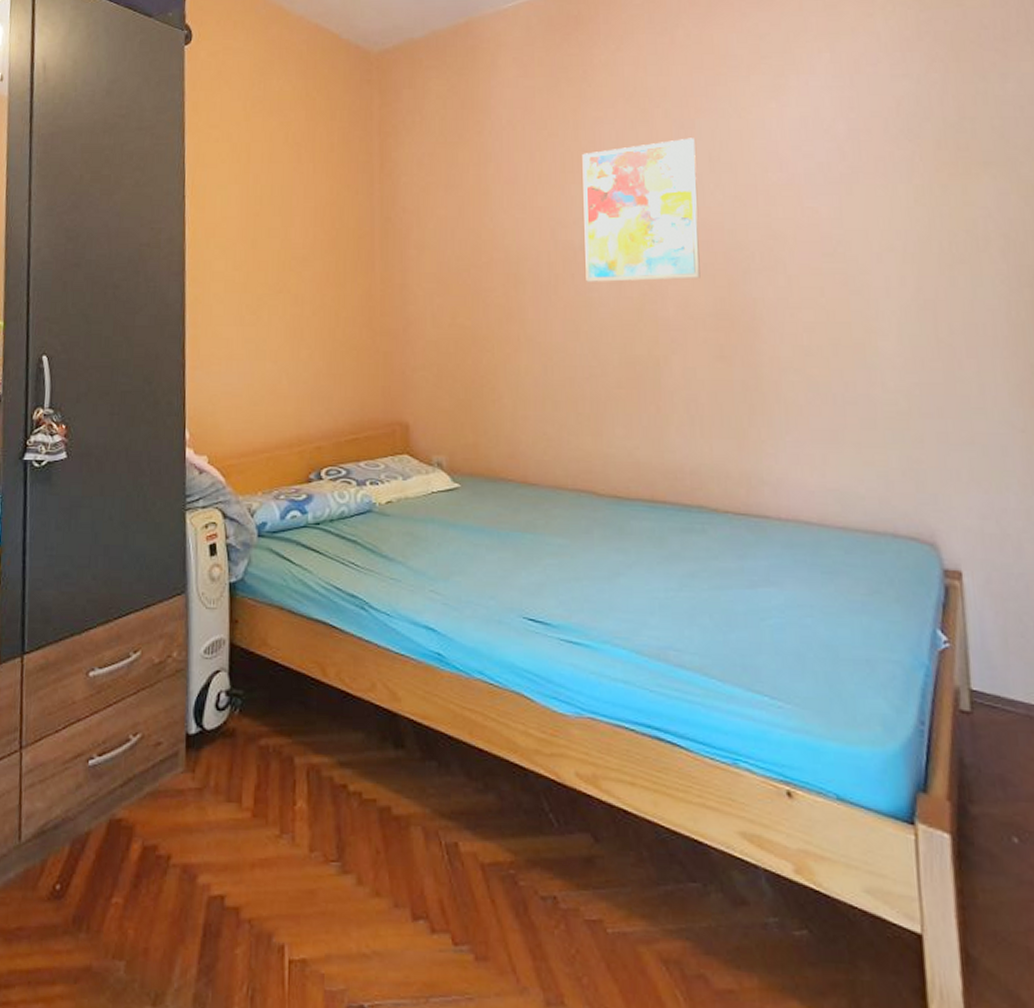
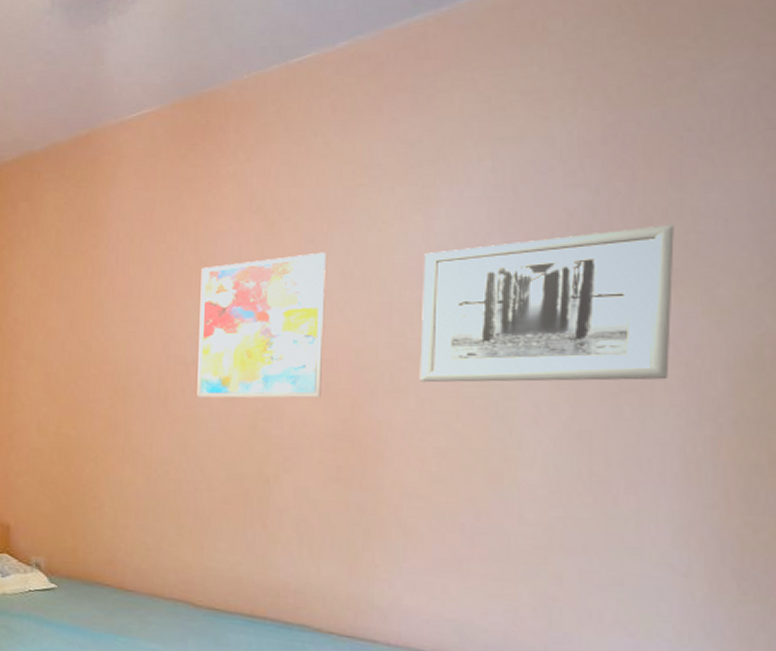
wall art: none [781,111,991,260] -> present [419,225,674,383]

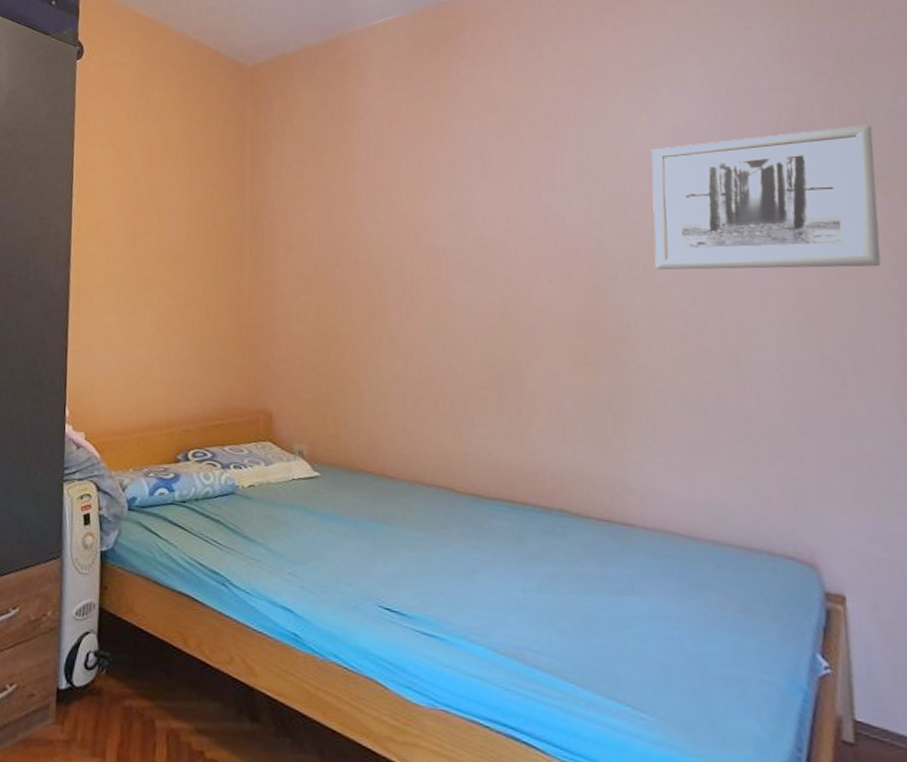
wall art: present [197,252,326,398] -> none [447,148,565,286]

